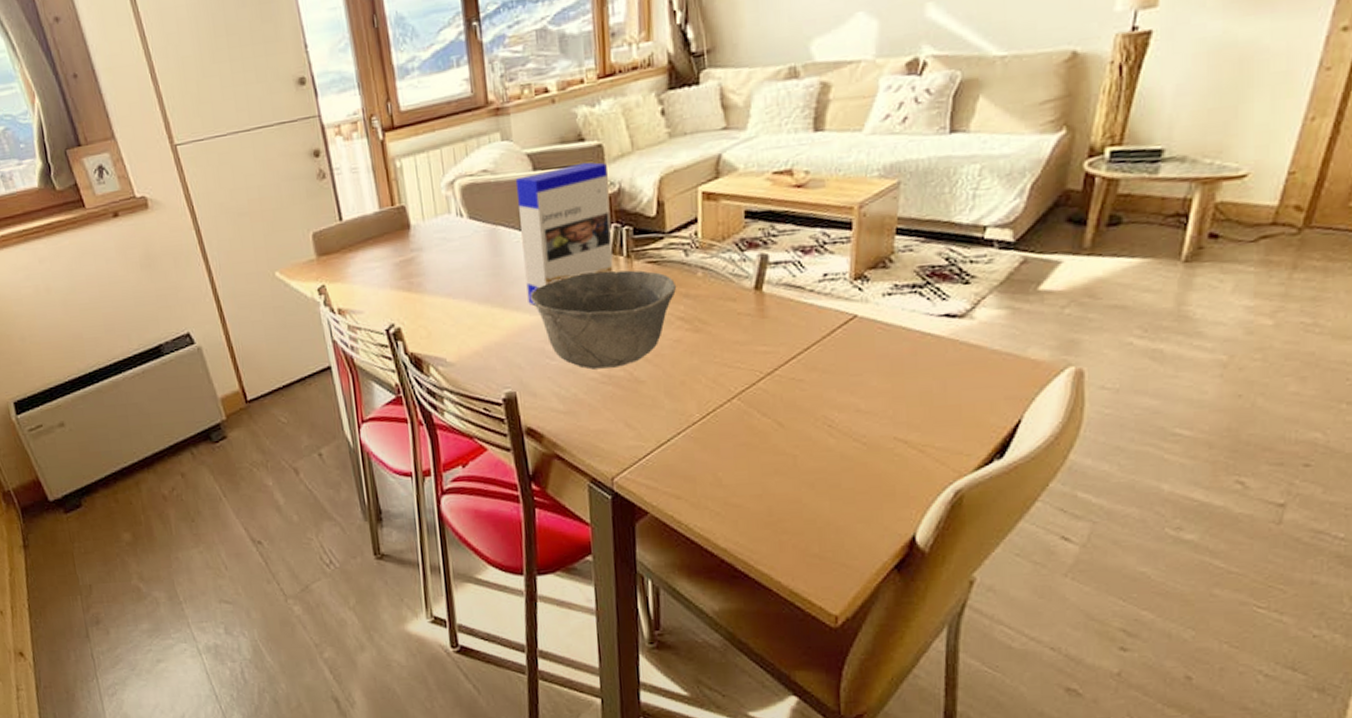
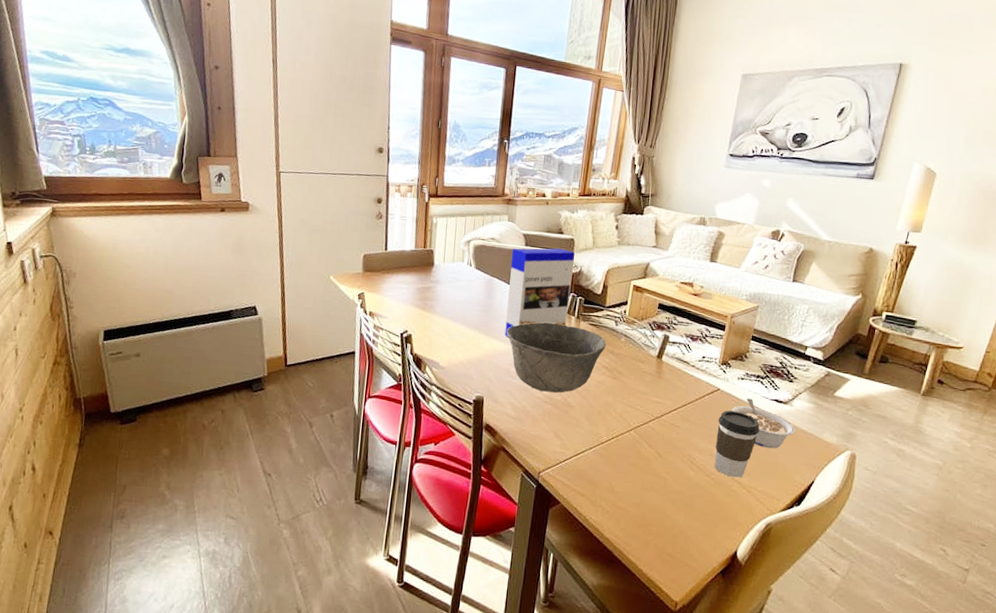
coffee cup: none [860,342,927,437] -> present [714,410,760,478]
legume: none [879,319,983,387] -> present [731,398,796,449]

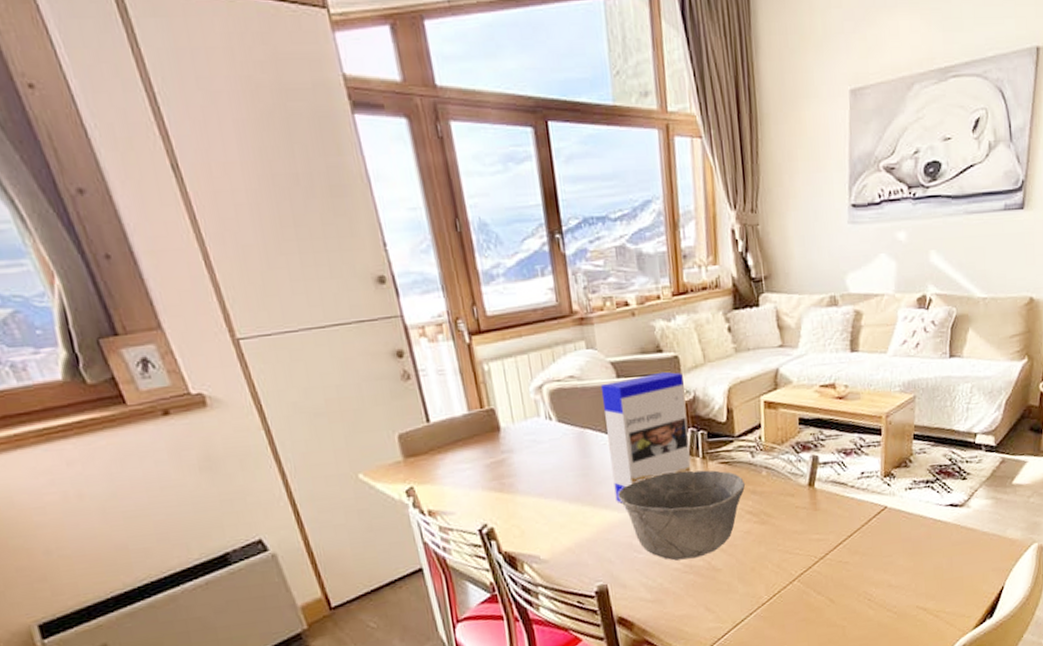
coffee cup: present [714,410,760,478] -> none [890,528,938,606]
legume: present [731,398,796,449] -> none [903,509,977,563]

